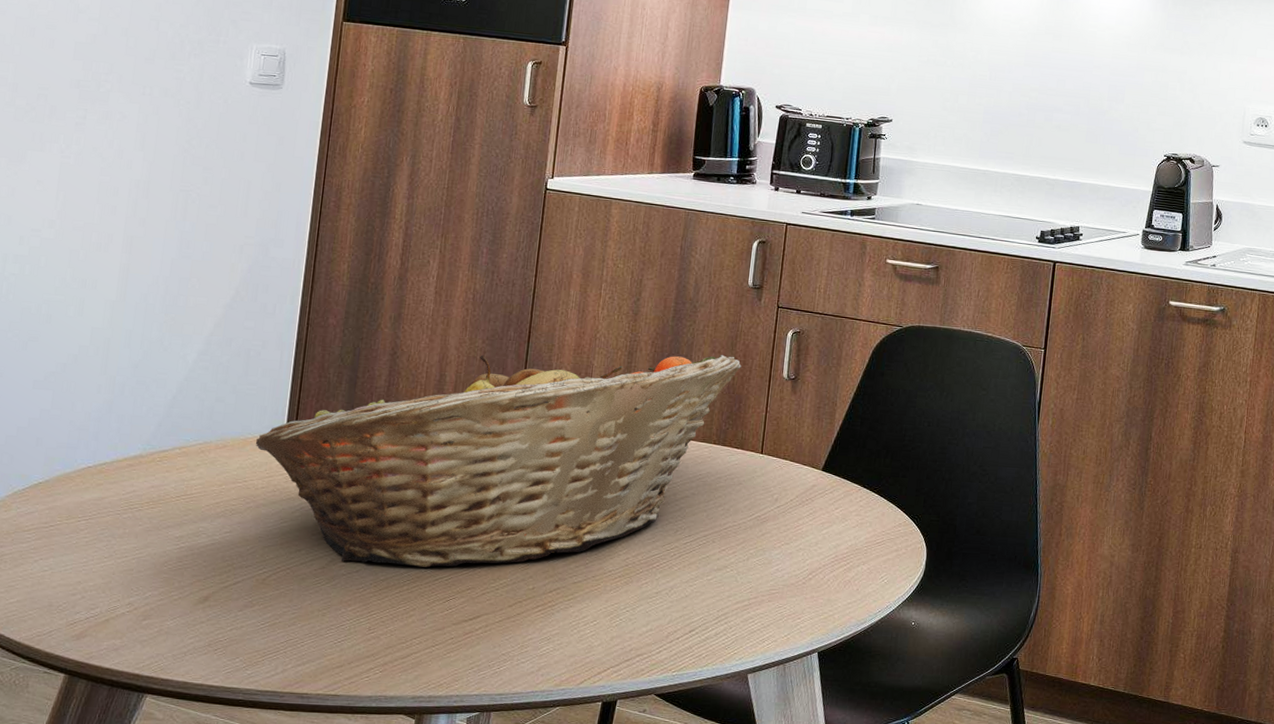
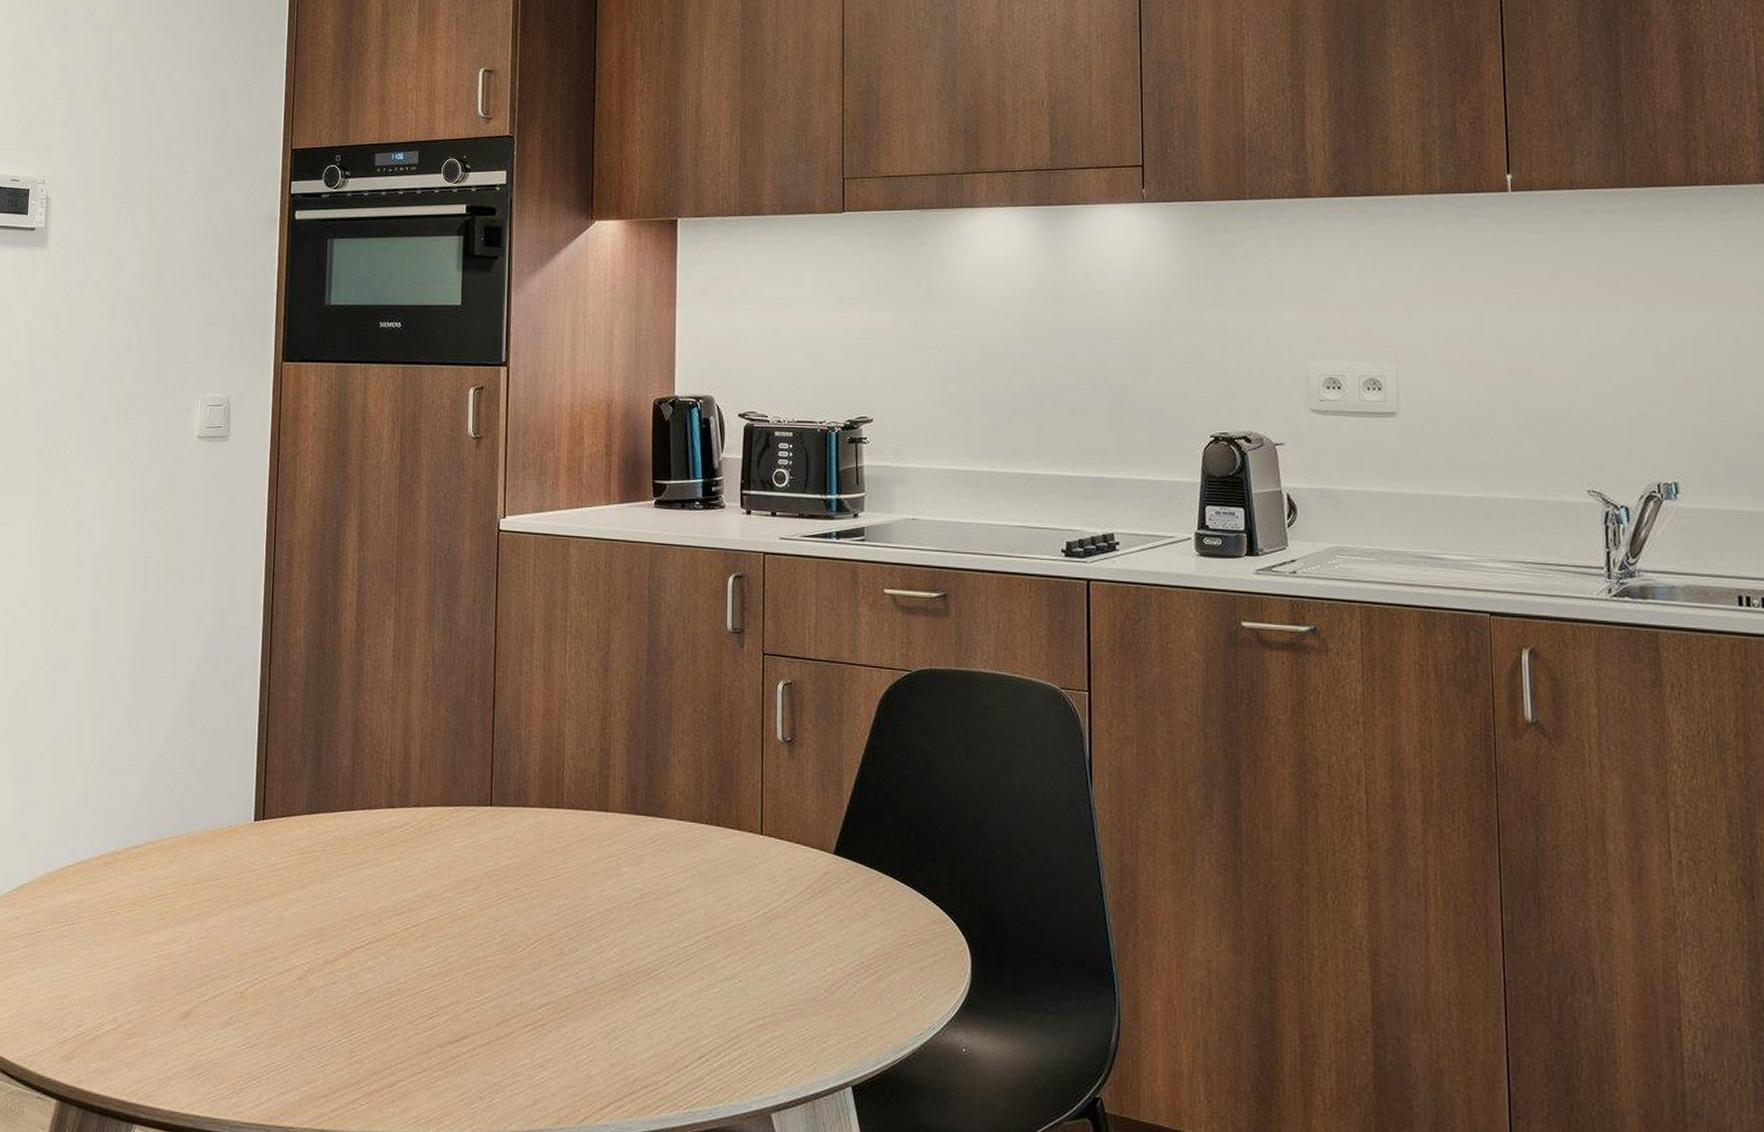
fruit basket: present [255,354,741,568] -> none [225,714,729,978]

